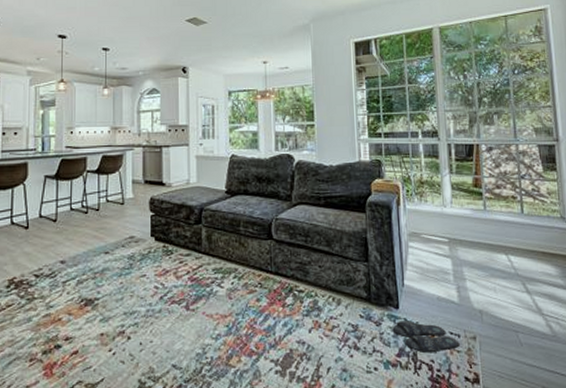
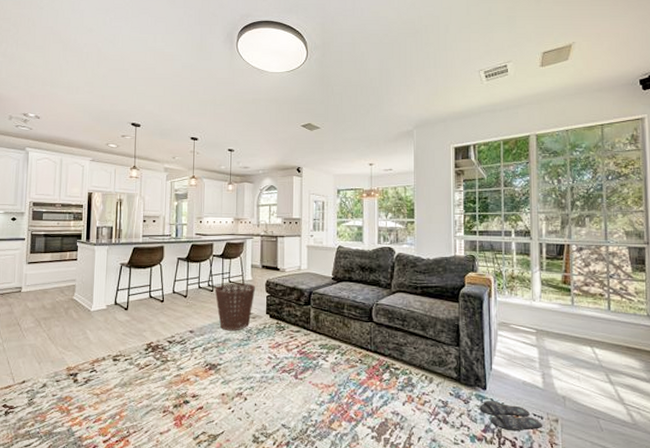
basket: none [89,202,138,259] -> present [214,283,256,331]

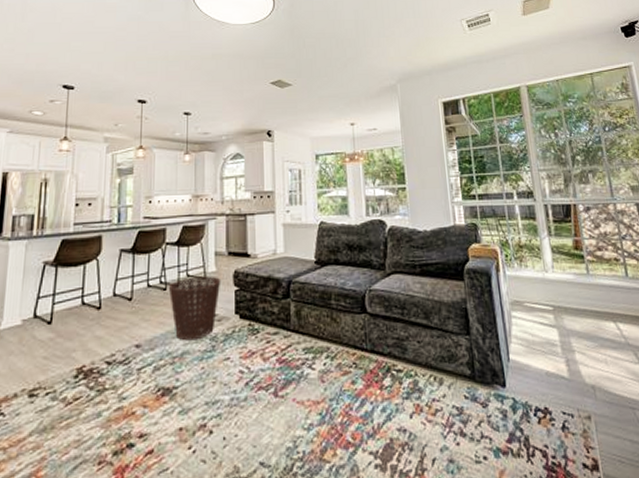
slippers: present [479,401,542,431] -> none [500,400,574,438]

